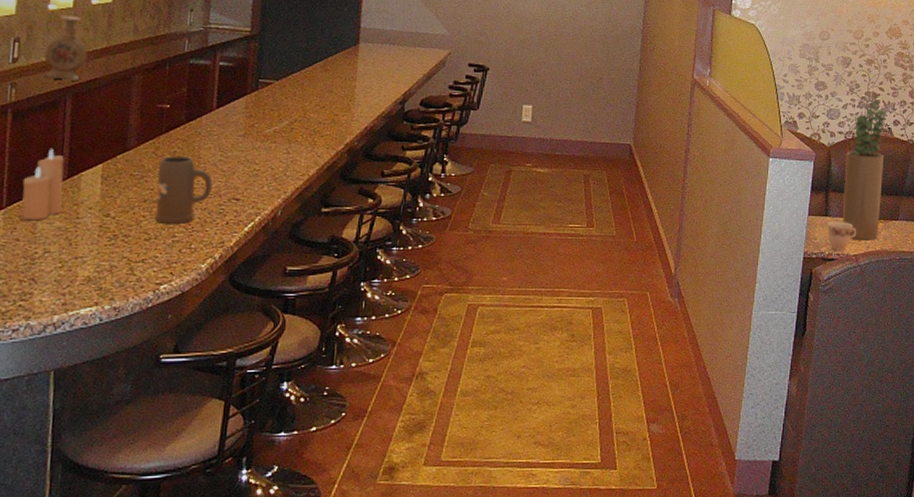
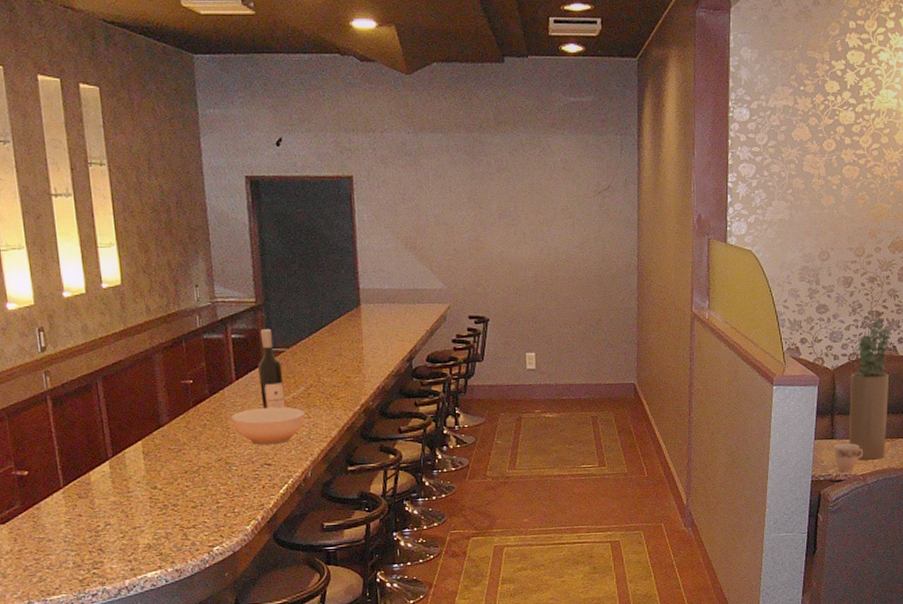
candle: present [22,148,64,221] -> none [73,429,114,498]
decorative bottle: present [43,14,88,81] -> none [67,300,109,365]
beer mug: present [155,156,213,224] -> none [192,428,245,492]
bowl: none [205,139,284,179] -> present [231,406,305,445]
bottle: none [240,59,268,142] -> present [258,329,286,410]

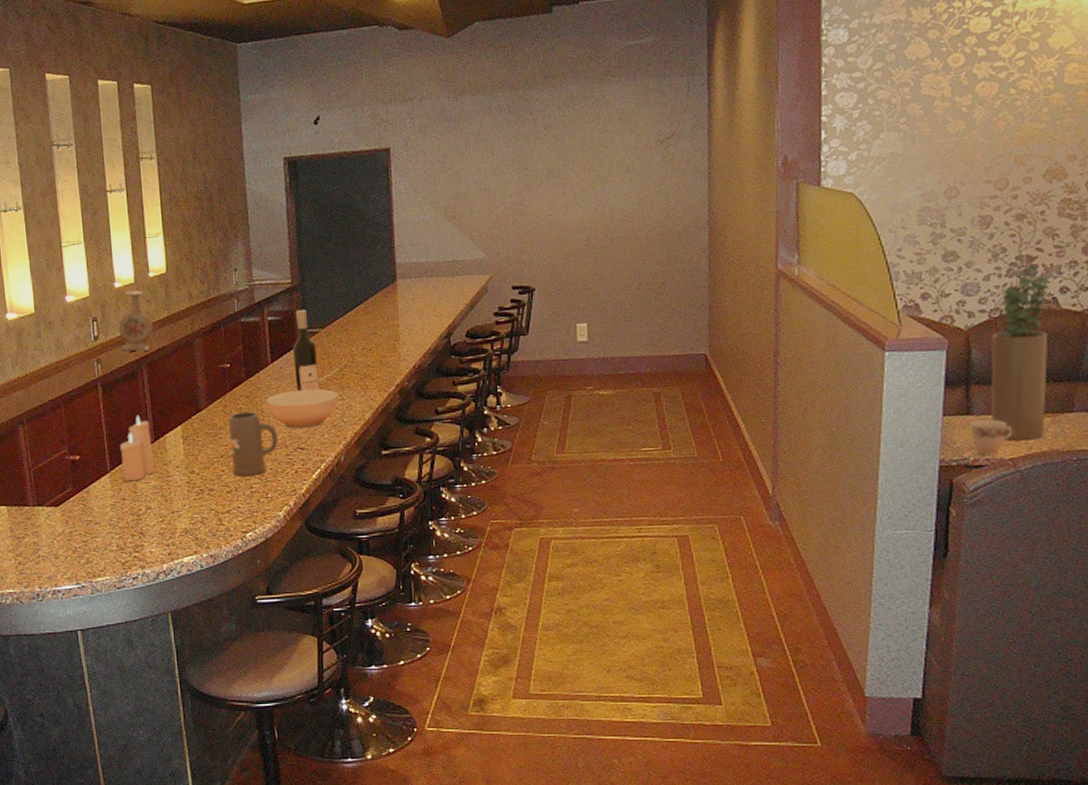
decorative bottle: none [67,300,109,365] -> present [117,290,153,352]
candle: none [73,429,114,498] -> present [119,415,155,482]
beer mug: none [192,428,245,492] -> present [228,412,279,476]

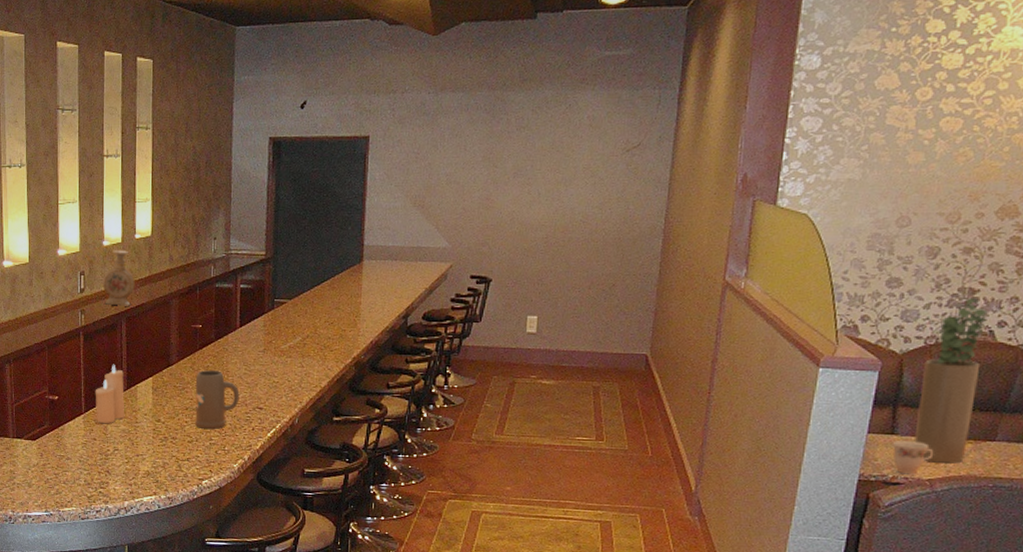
bowl: present [266,388,338,429] -> none [232,354,298,390]
bottle: present [293,310,320,392] -> none [260,281,283,357]

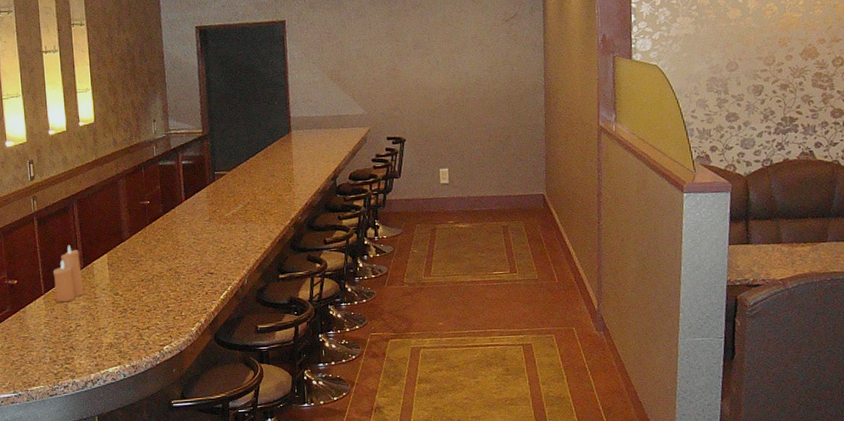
decorative bottle: present [102,249,135,306] -> none [51,137,83,190]
beer mug: present [195,370,240,429] -> none [148,242,191,297]
teacup: present [891,441,934,475] -> none [748,248,782,277]
vase: present [913,289,988,464] -> none [764,118,807,265]

